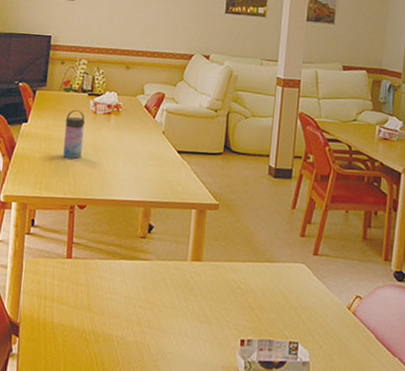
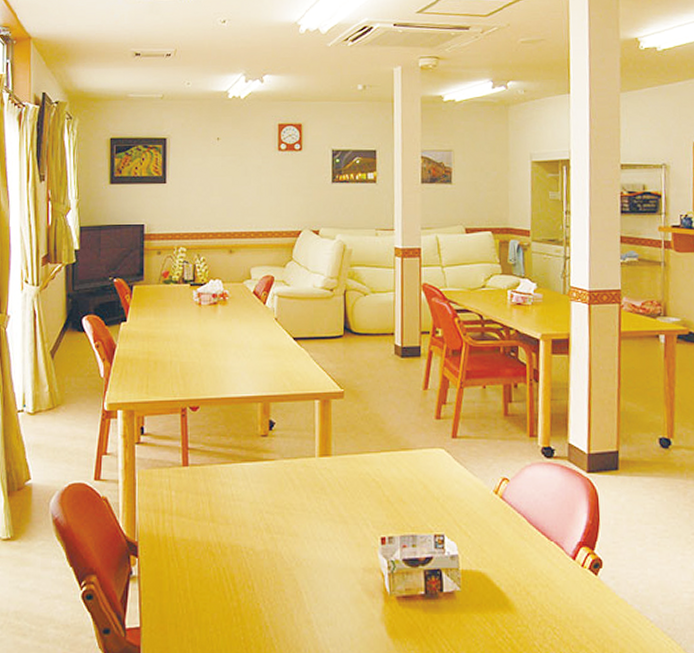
water bottle: present [63,110,85,159] -> none [168,303,189,356]

